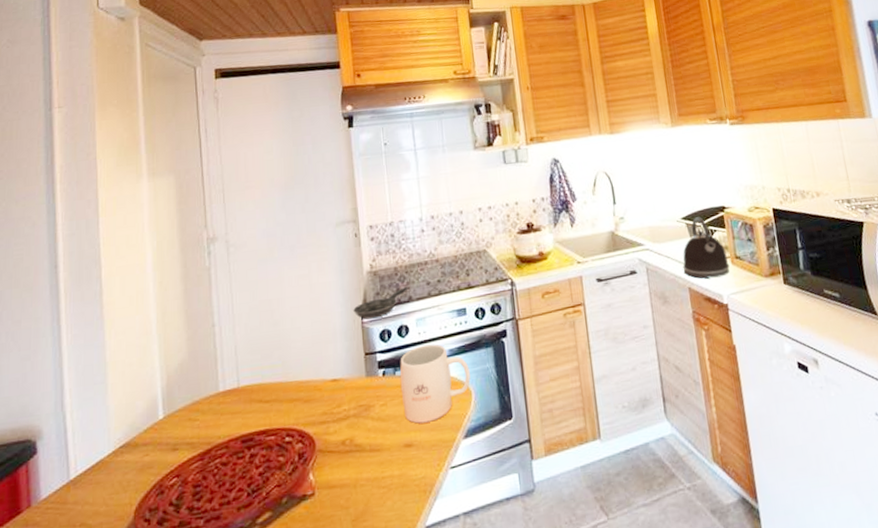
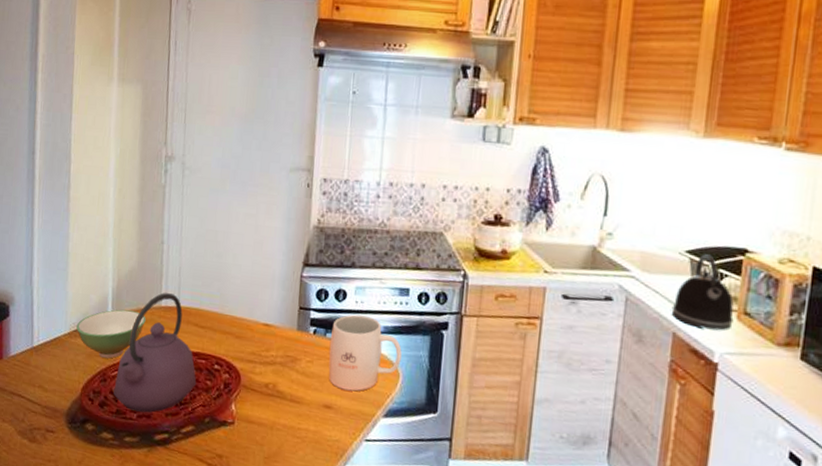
bowl: none [122,405,203,468] -> present [76,309,146,359]
teapot: none [174,375,268,518] -> present [113,292,197,413]
frying pan: present [353,287,408,319] -> none [294,251,353,276]

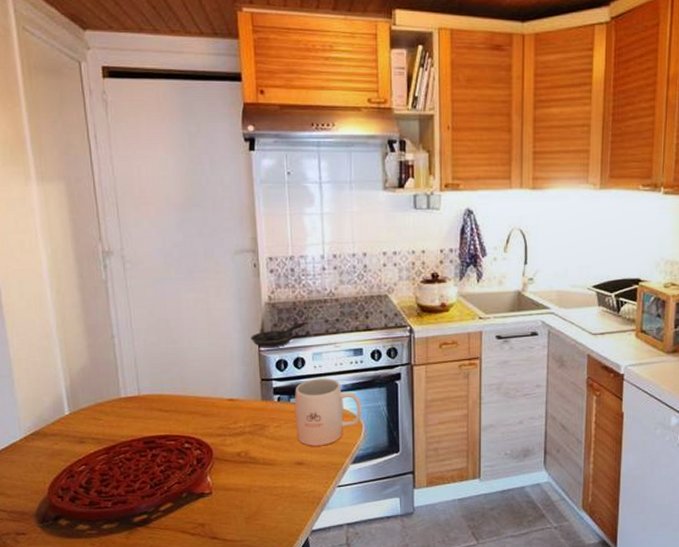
bowl: present [76,309,146,359] -> none [32,406,107,455]
teapot: present [113,292,197,413] -> none [83,384,169,500]
frying pan: none [294,251,353,276] -> present [250,322,306,348]
kettle: present [671,254,734,331] -> none [585,287,633,348]

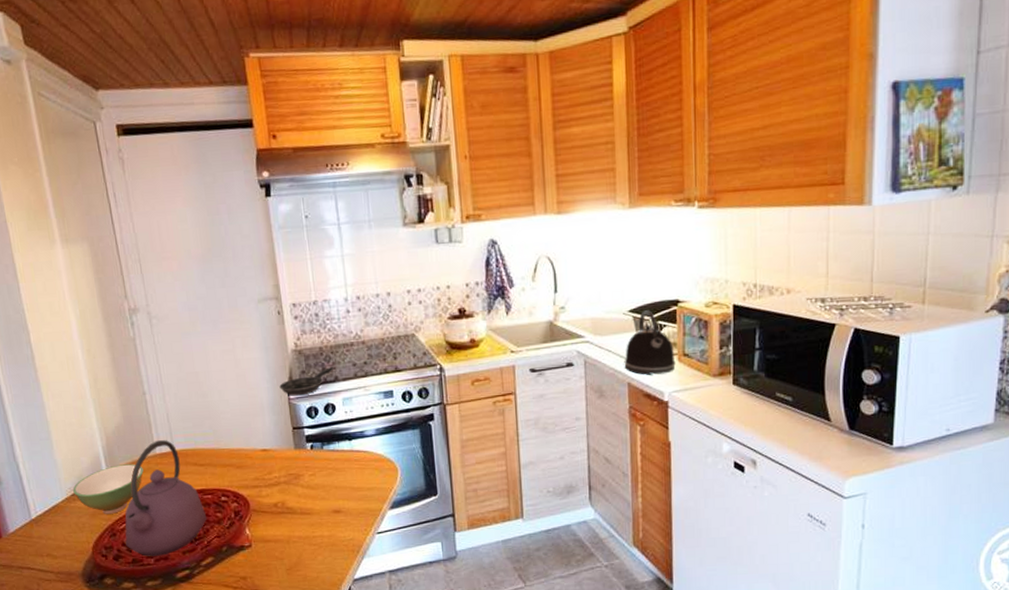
bowl: none [32,406,107,455] -> present [73,464,144,514]
teapot: none [83,384,169,500] -> present [125,440,207,557]
mug: present [294,378,362,446] -> none [327,423,397,493]
kettle: none [585,287,633,348] -> present [624,310,676,375]

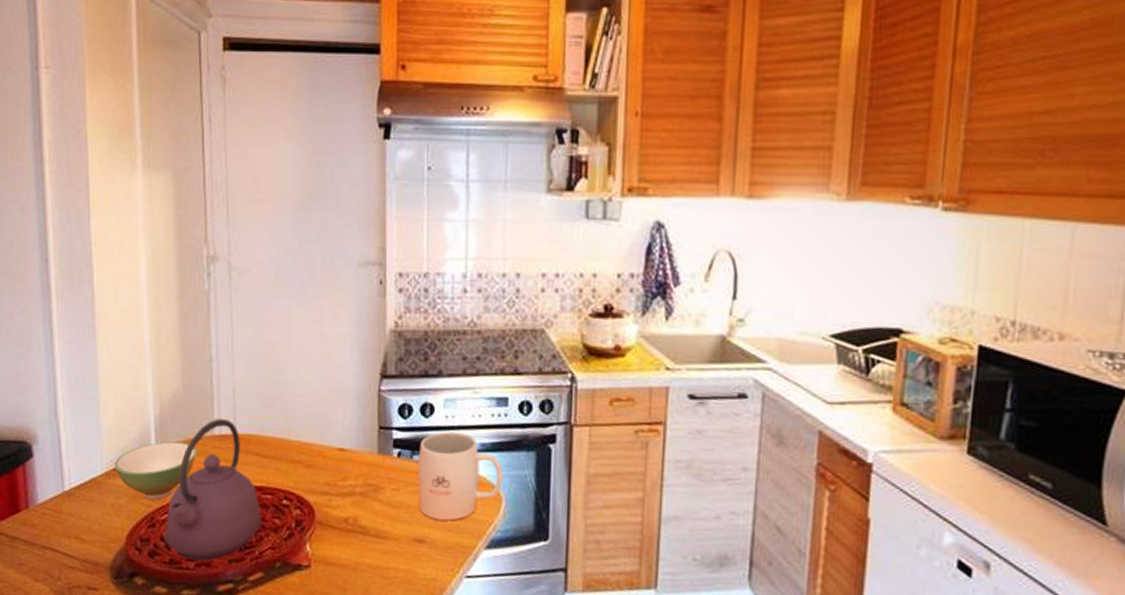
frying pan: present [279,367,334,396] -> none [370,357,439,388]
mug: none [327,423,397,493] -> present [417,431,503,521]
kettle: present [624,310,676,375] -> none [816,337,889,426]

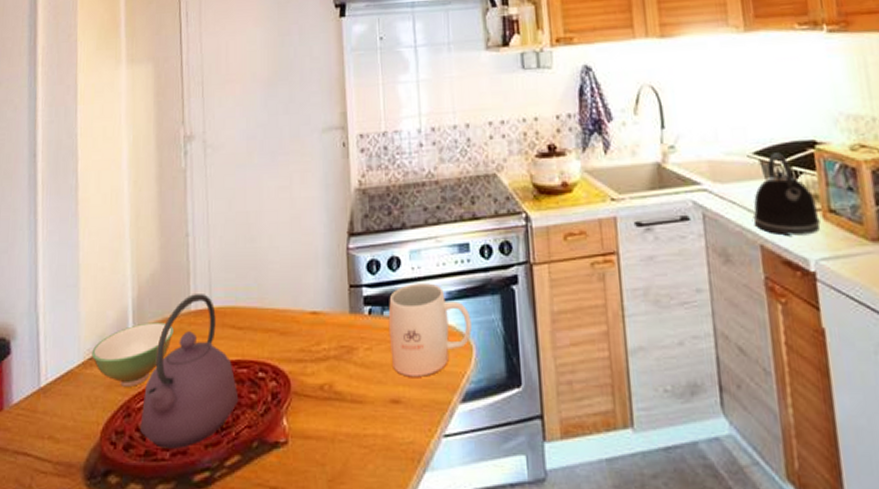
kettle: none [816,337,889,426] -> present [753,153,821,236]

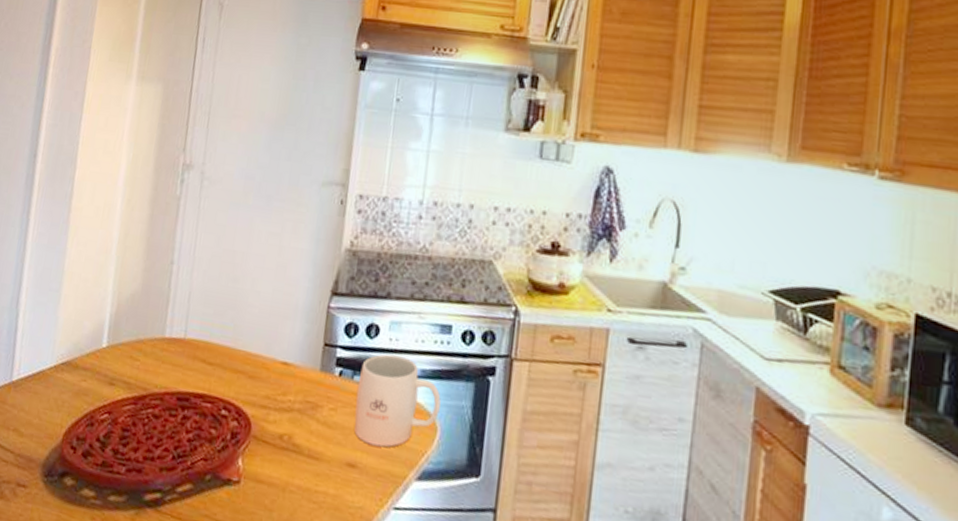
bowl: present [92,322,174,387] -> none [64,339,146,399]
teapot: present [140,294,239,450] -> none [100,321,199,467]
kettle: present [753,153,821,236] -> none [754,295,826,388]

